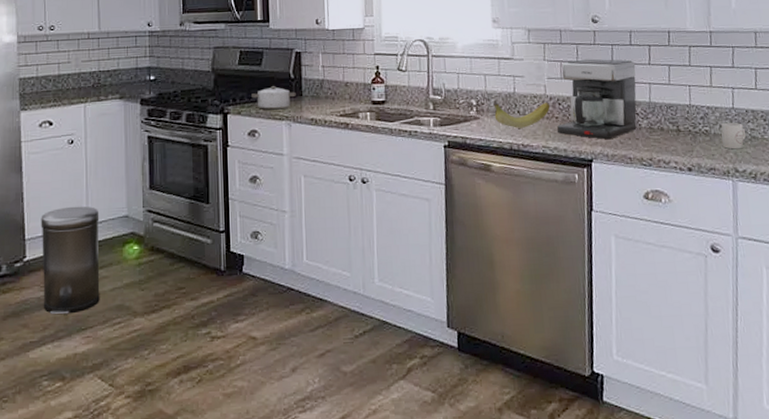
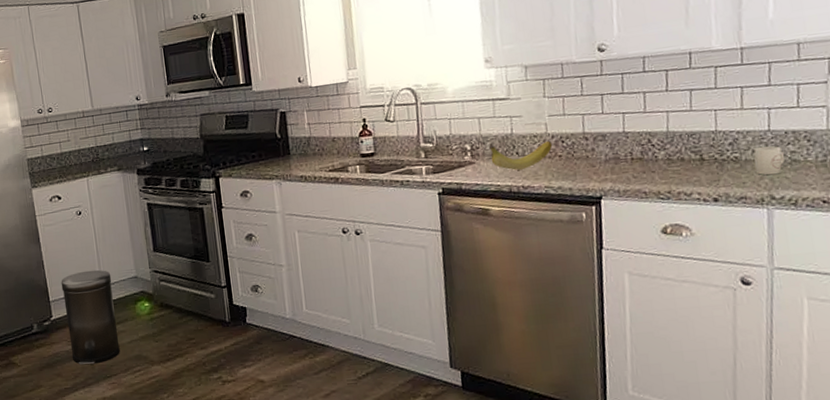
cooking pot: present [251,85,296,110] -> none [240,146,284,171]
coffee maker: present [556,58,637,139] -> none [560,88,653,175]

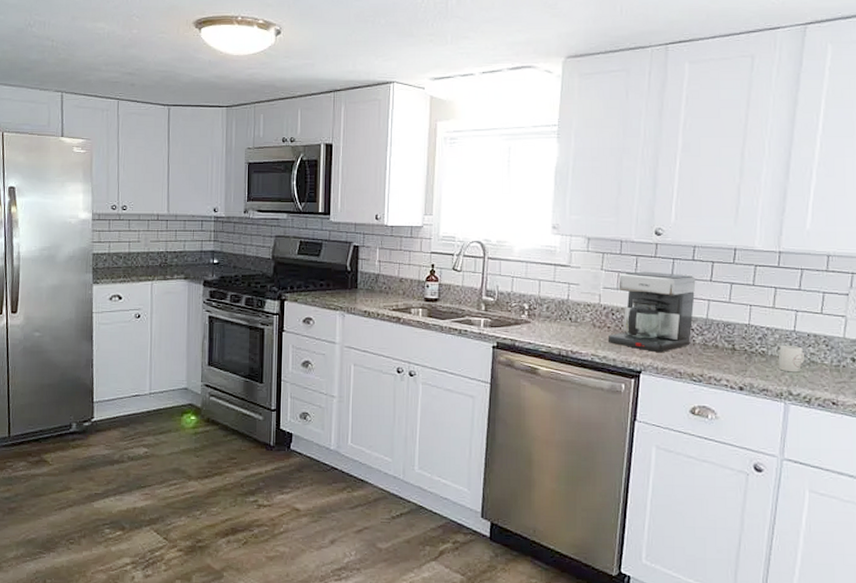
pedal bin: present [61,269,120,366] -> none [108,375,161,472]
fruit: present [489,140,553,171] -> none [546,307,603,335]
coffee maker: none [560,88,653,175] -> present [607,271,696,352]

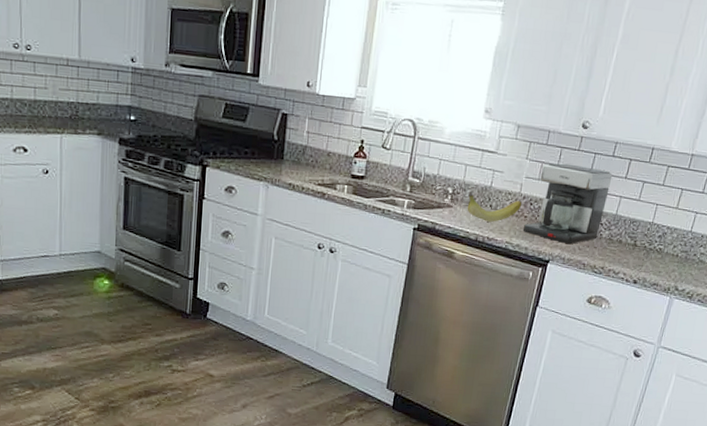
fruit: none [546,307,603,335] -> present [467,193,522,222]
mug: present [778,344,805,373] -> none [670,243,696,270]

